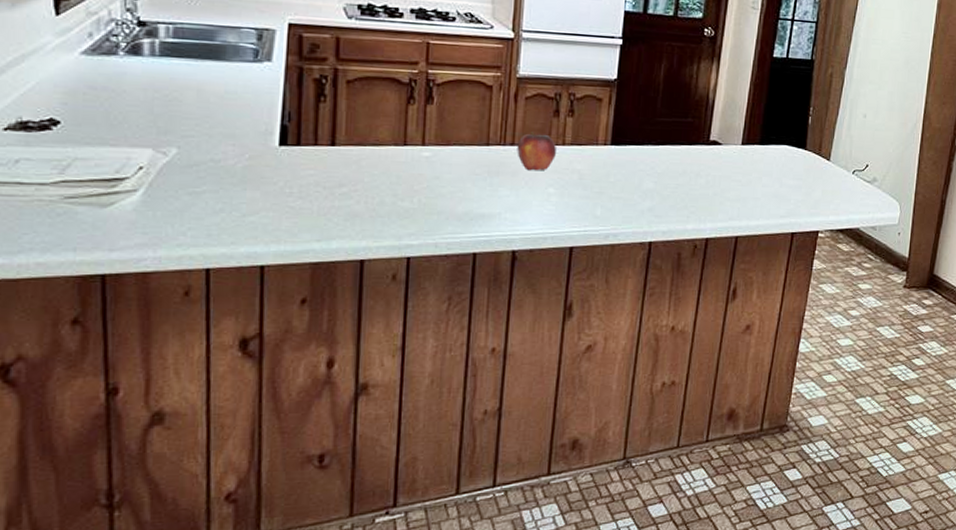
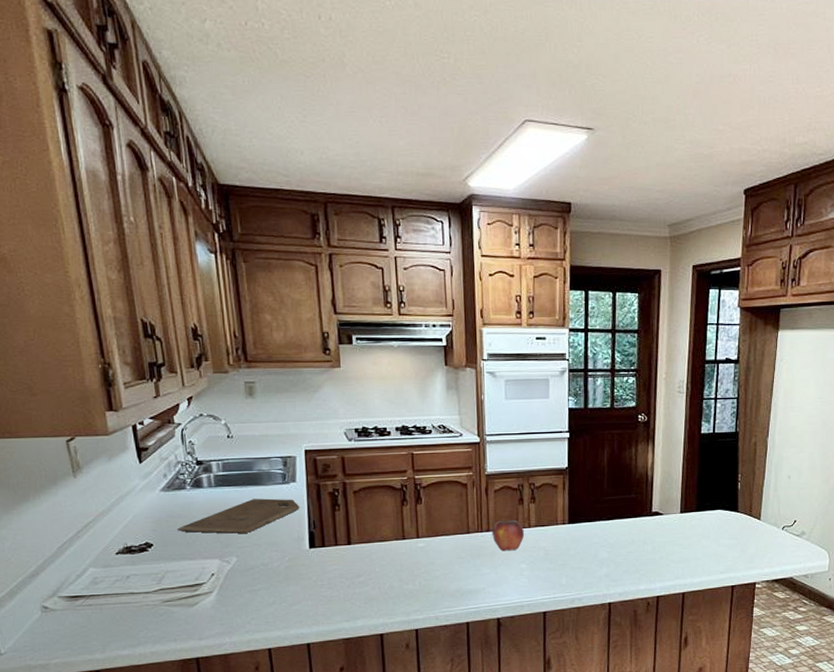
cutting board: none [97,76,273,120] -> present [176,498,300,534]

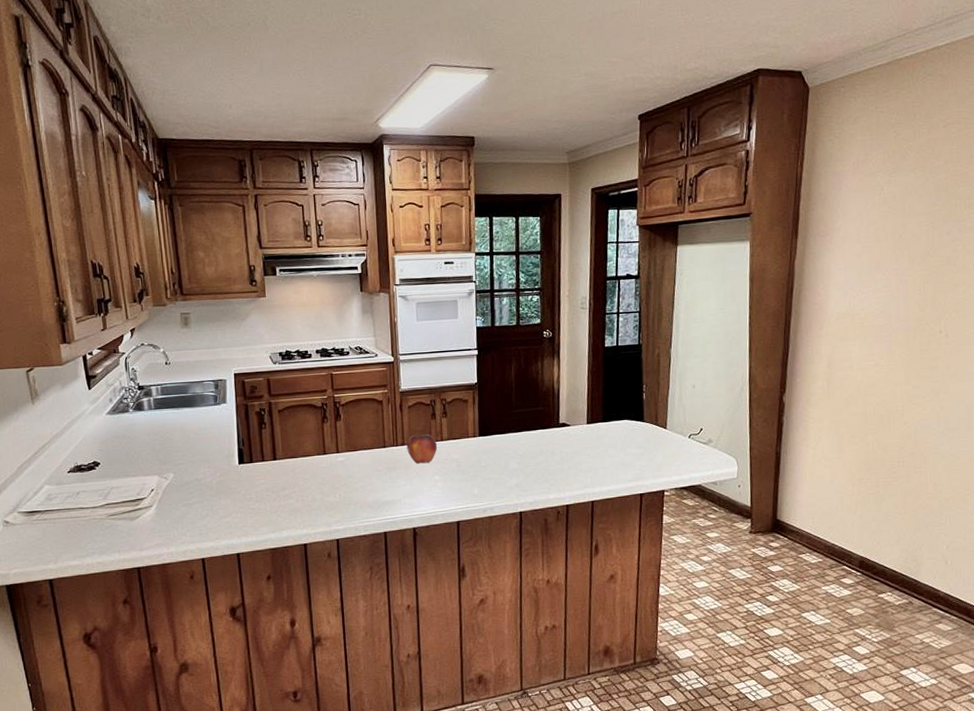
cutting board: present [176,498,300,534] -> none [120,419,230,452]

